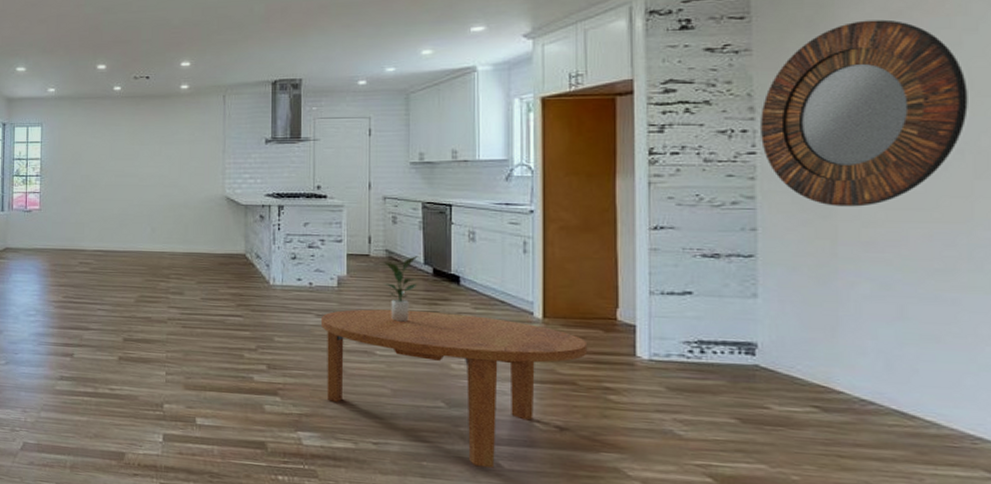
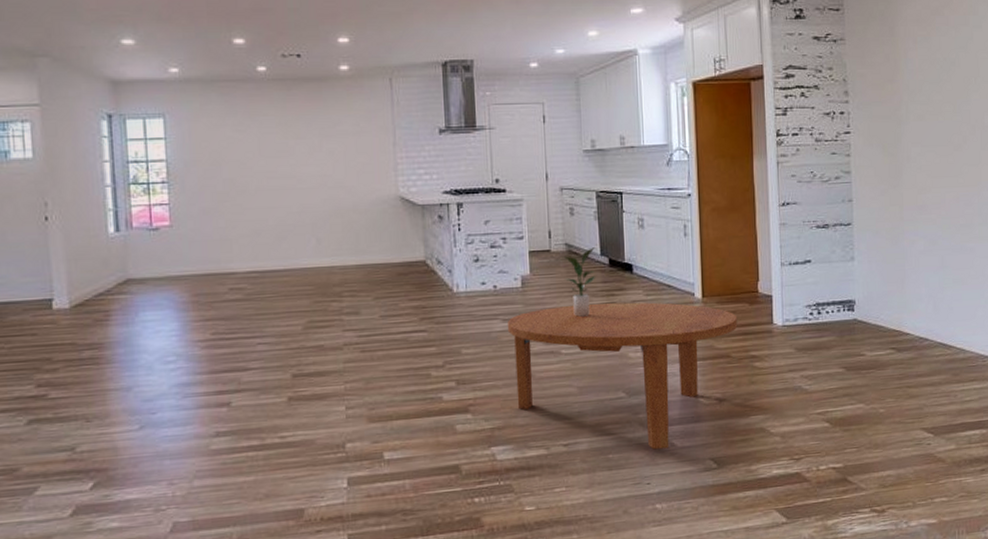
home mirror: present [761,19,968,207] -> none [852,16,977,177]

